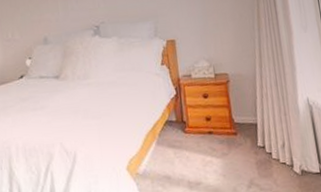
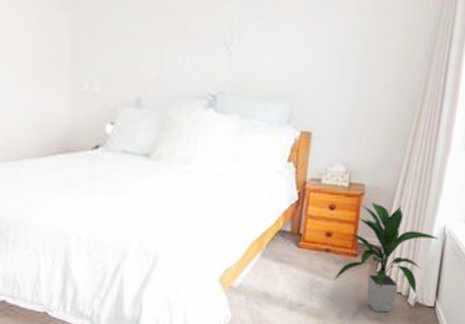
indoor plant: none [222,85,305,184] -> present [334,202,439,313]

